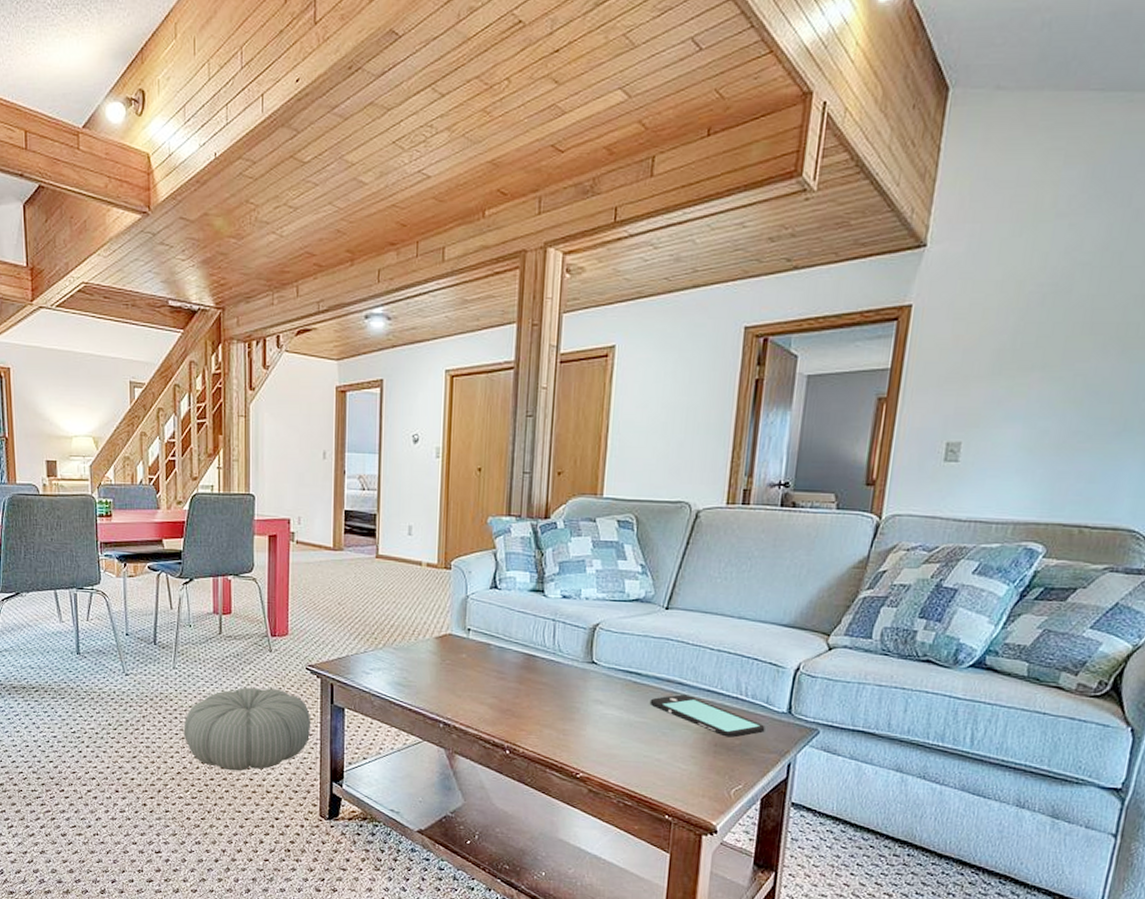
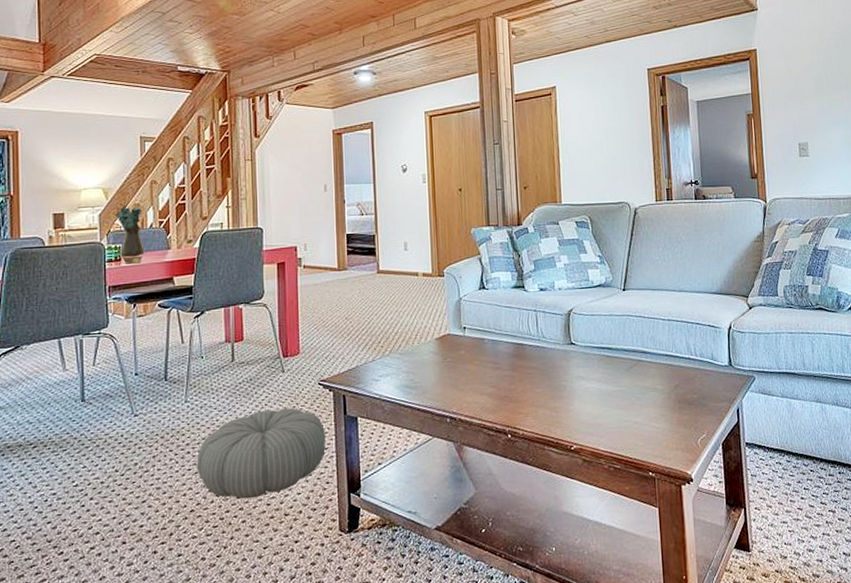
vase: none [106,457,135,521] -> present [116,205,145,264]
tablet: present [649,694,765,738] -> none [622,361,715,394]

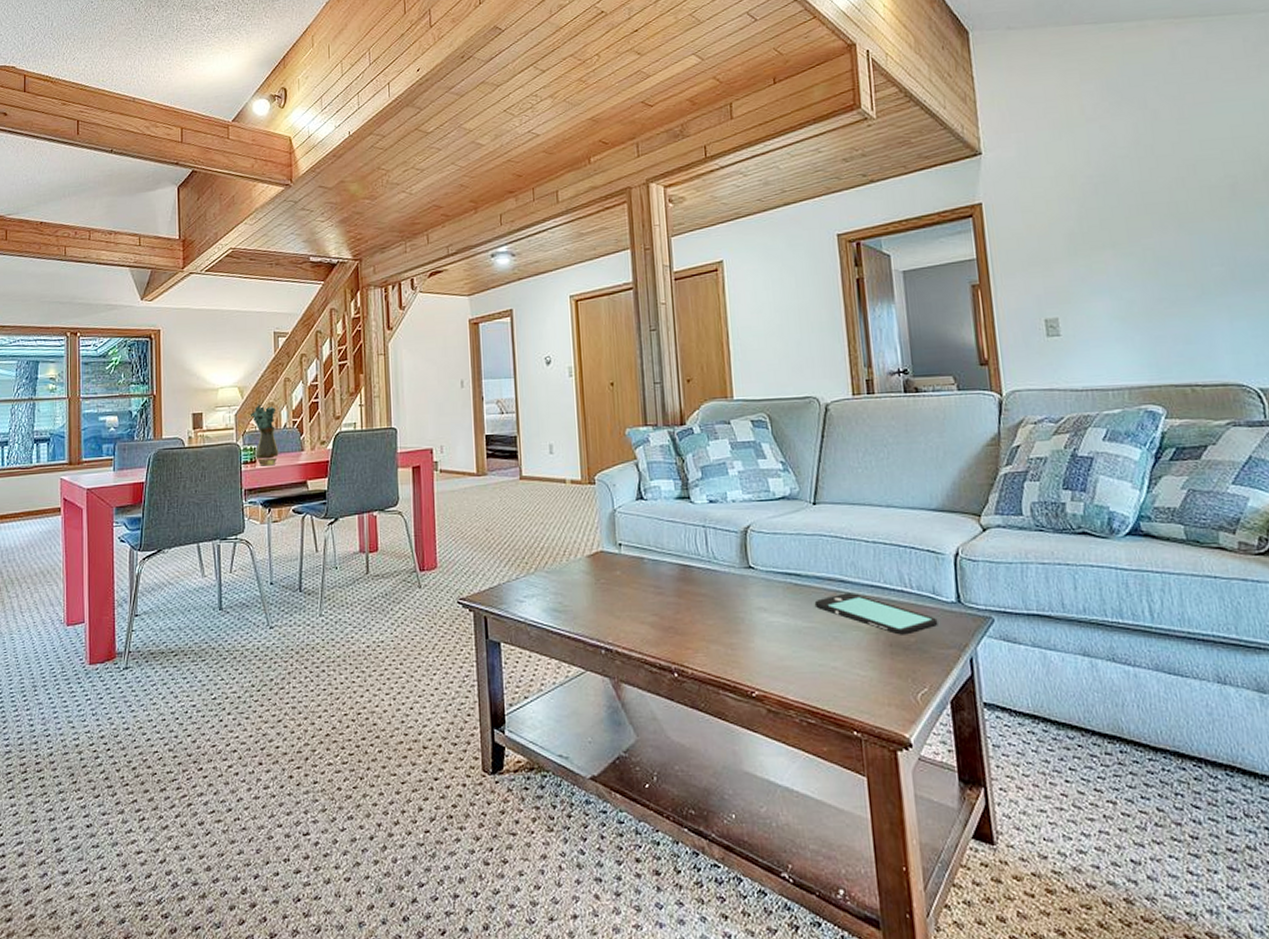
pouf: present [196,407,326,499] -> none [331,628,467,727]
tablet: none [622,361,715,394] -> present [814,593,938,635]

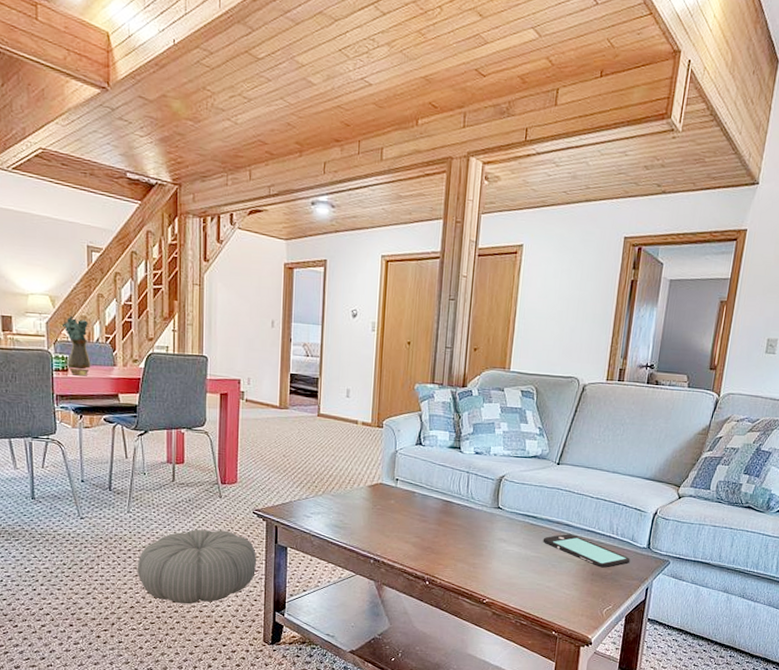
pouf: none [331,628,467,727] -> present [137,529,257,604]

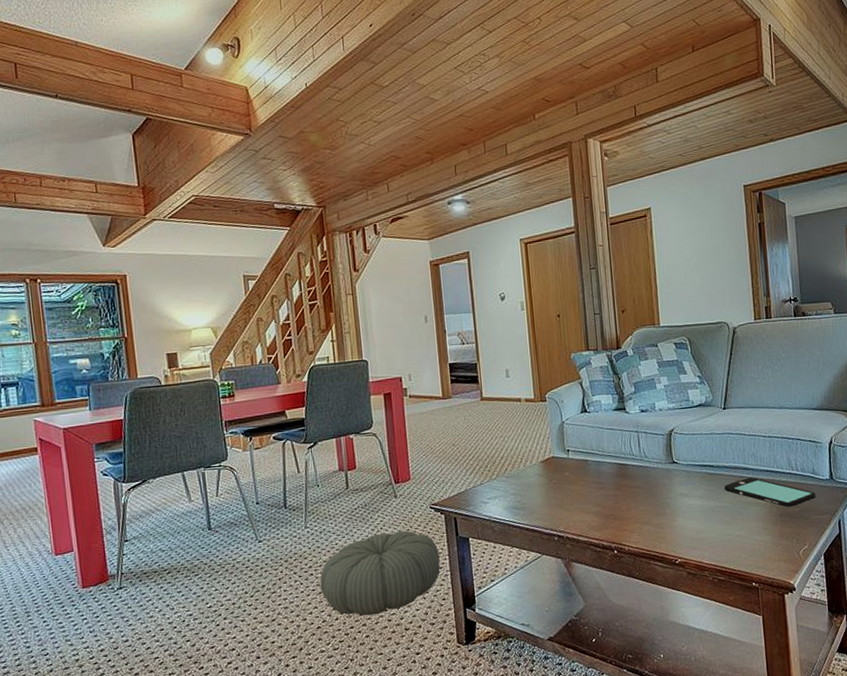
vase: present [63,315,91,376] -> none [226,343,257,400]

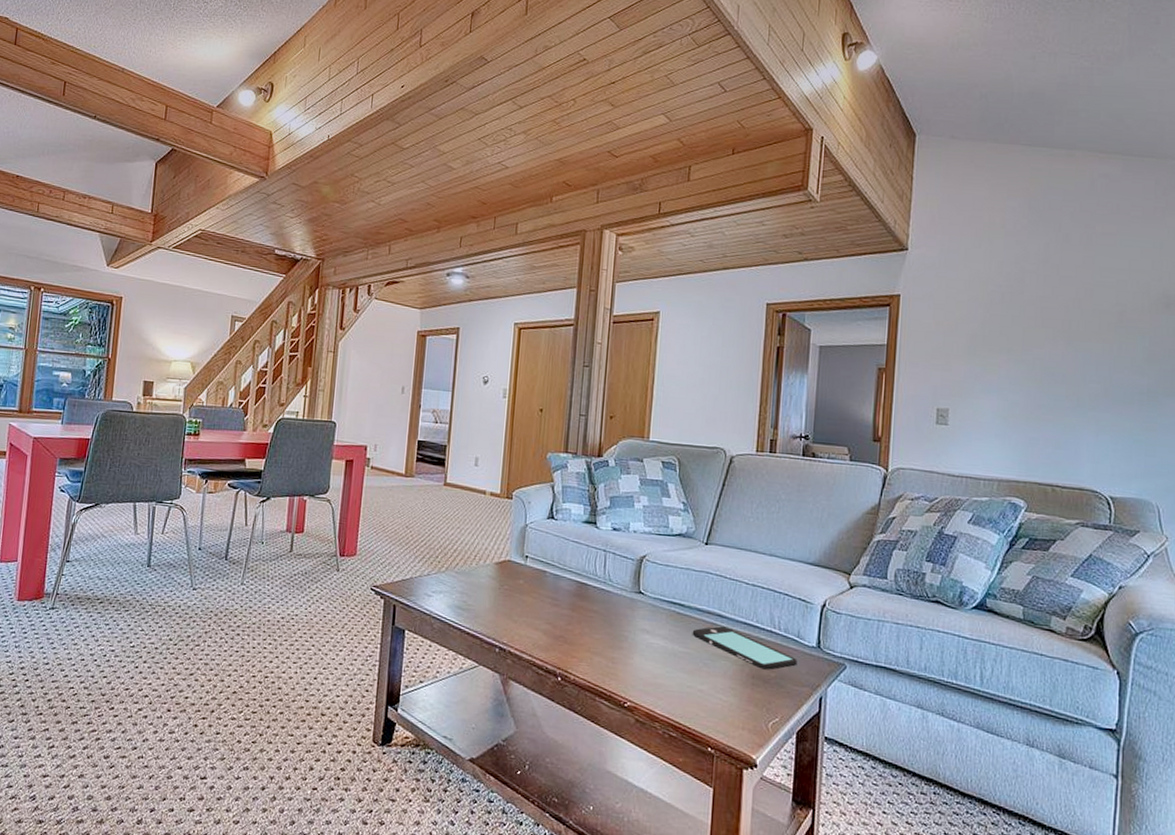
pouf: present [319,530,441,616] -> none [244,605,372,692]

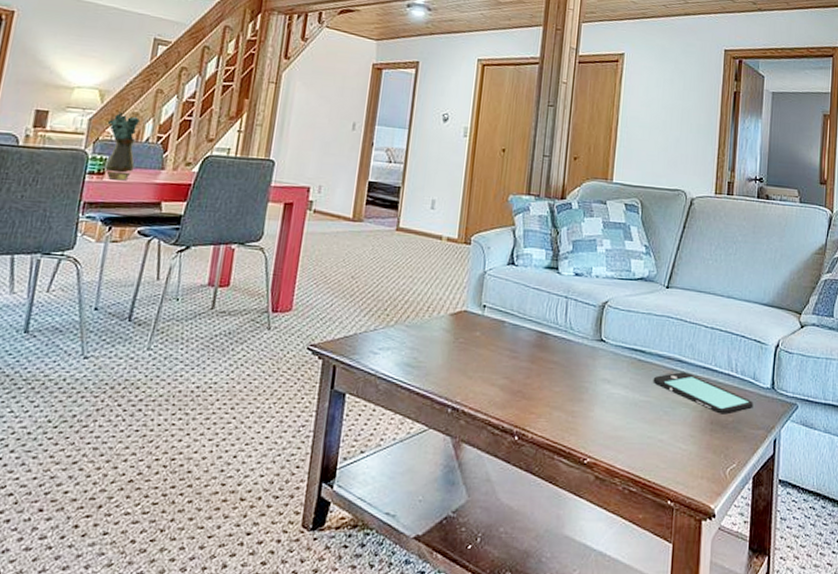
vase: none [199,381,224,441] -> present [105,111,139,181]

